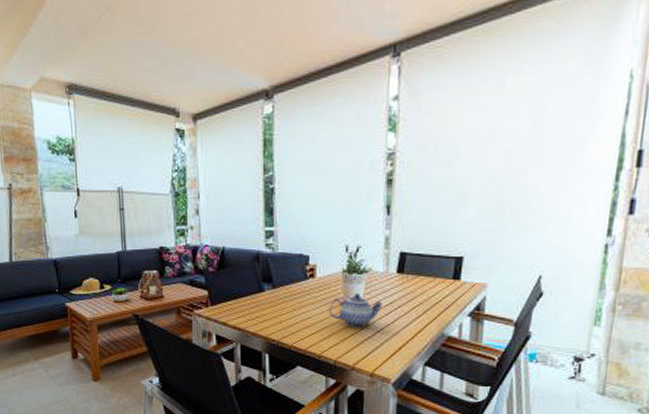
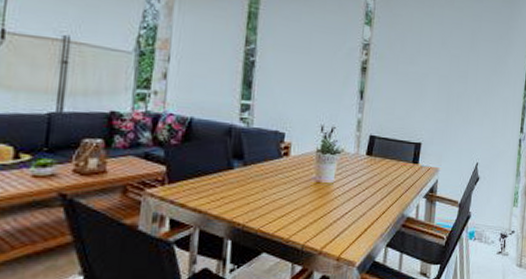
teapot: present [329,293,382,328] -> none [301,174,352,209]

